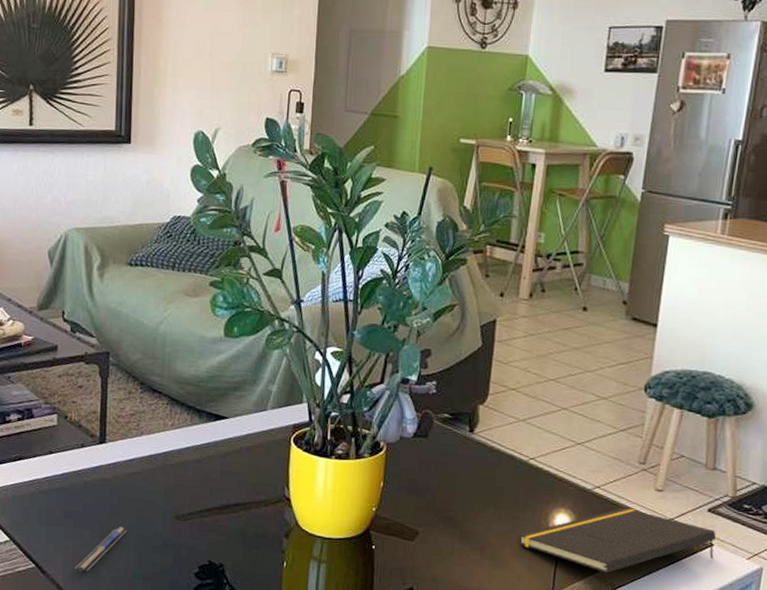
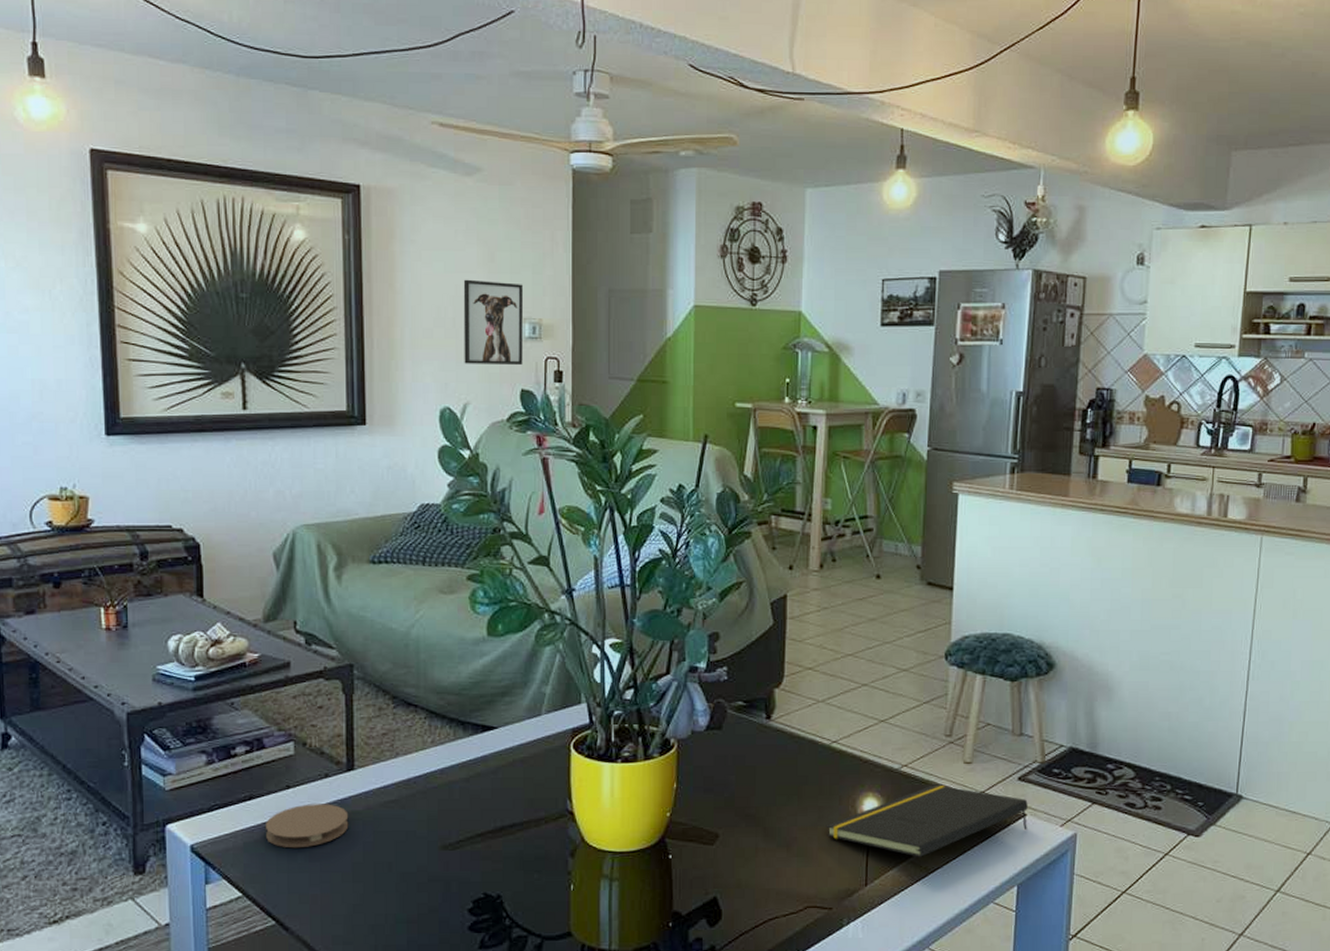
coaster: none [30,468,99,505] -> present [265,804,349,848]
pen: present [75,526,127,572] -> none [324,864,386,923]
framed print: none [217,16,274,97] -> present [463,279,524,366]

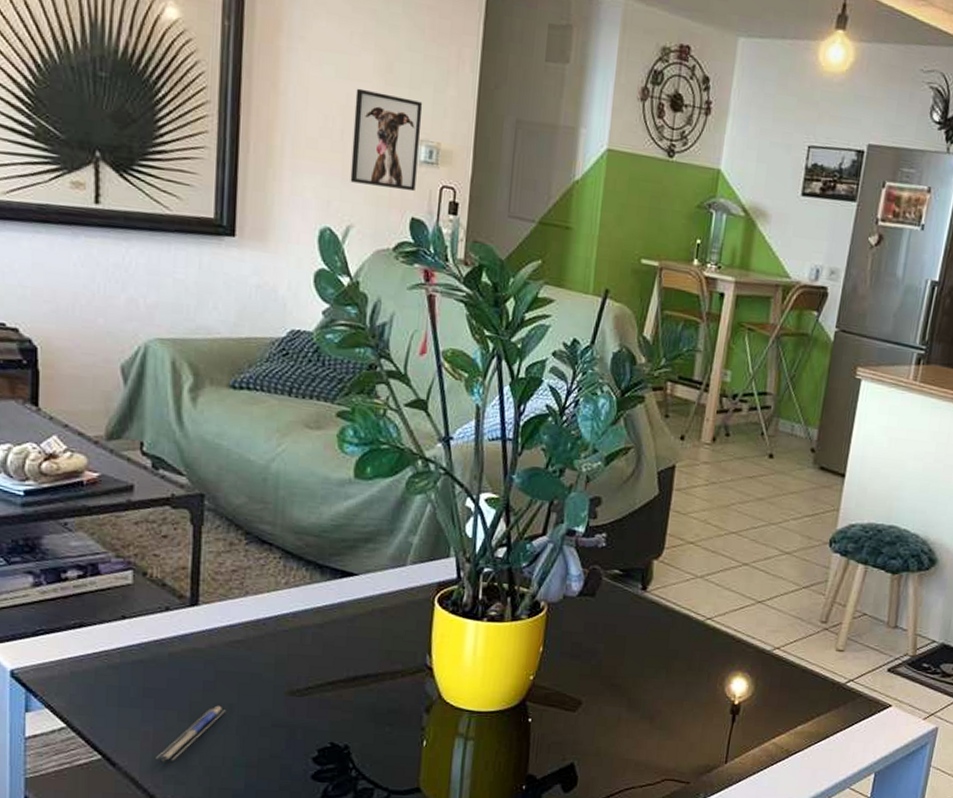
coaster: present [265,804,349,848] -> none [95,637,189,682]
pen: none [324,864,386,923] -> present [156,705,227,762]
notepad: present [826,784,1028,857] -> none [691,669,895,739]

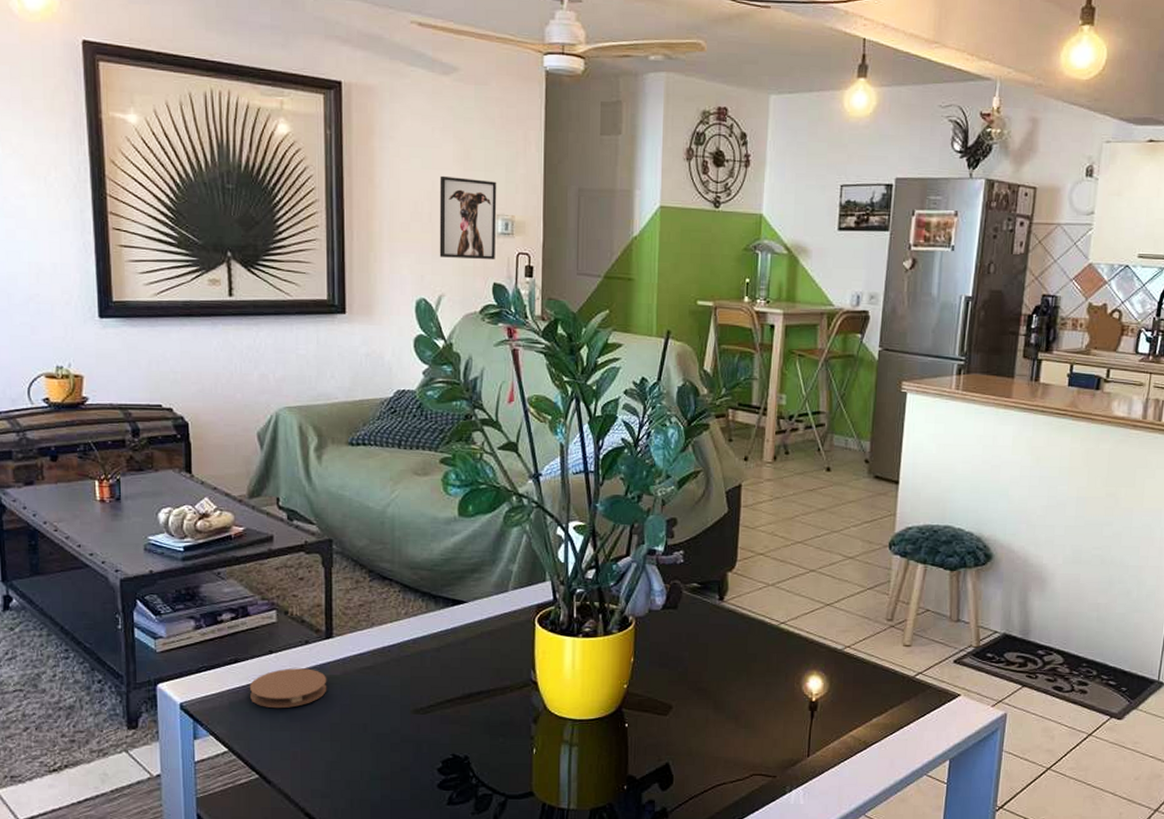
coaster: none [95,637,189,682] -> present [249,668,327,709]
pen: present [156,705,227,762] -> none [304,725,361,778]

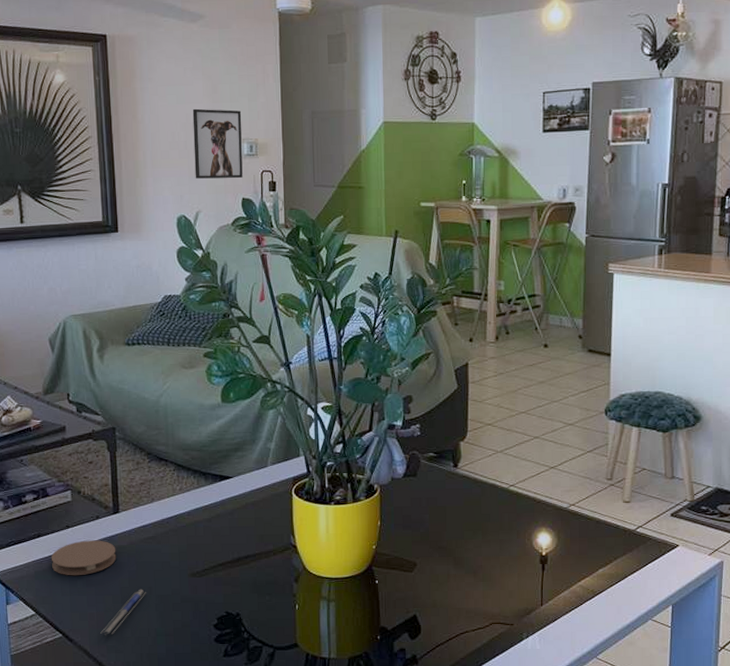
pen: none [304,725,361,778] -> present [100,589,147,636]

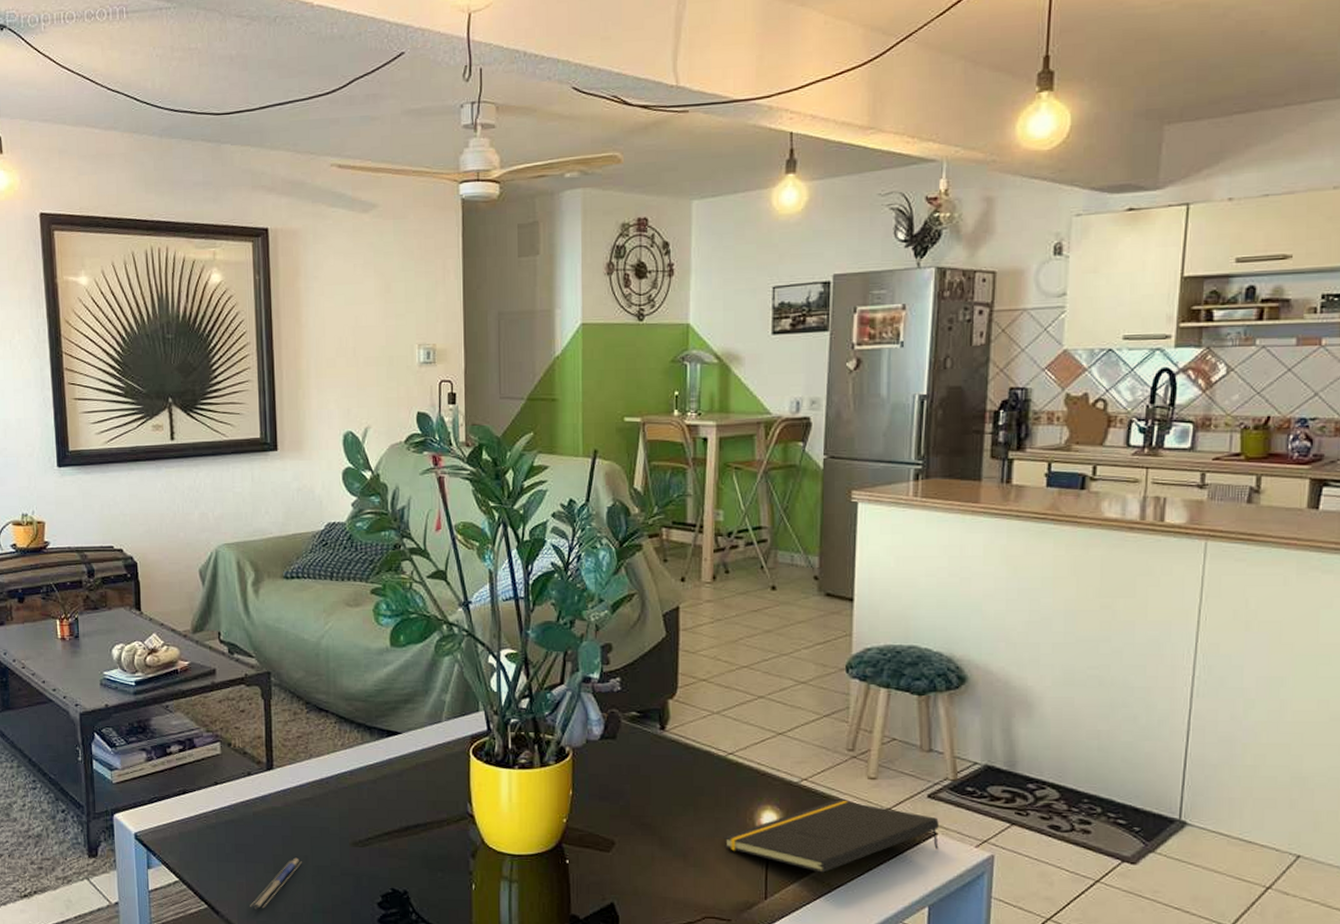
coaster: present [51,540,117,576] -> none [197,799,269,840]
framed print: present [192,108,243,179] -> none [362,310,418,390]
notepad: none [506,520,680,582] -> present [723,799,939,873]

